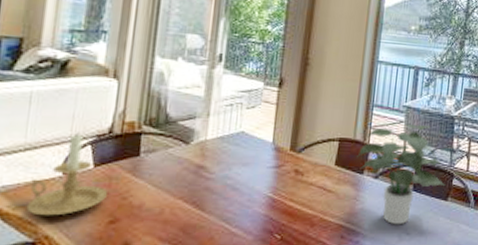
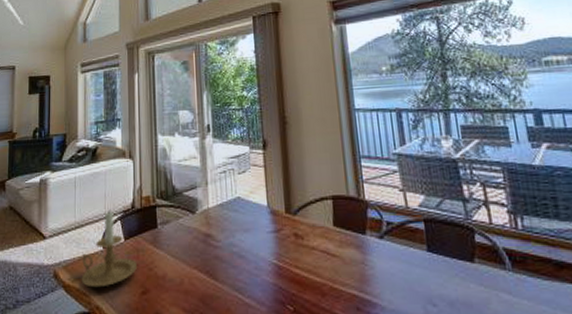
potted plant: present [357,123,446,225] -> none [355,173,467,294]

